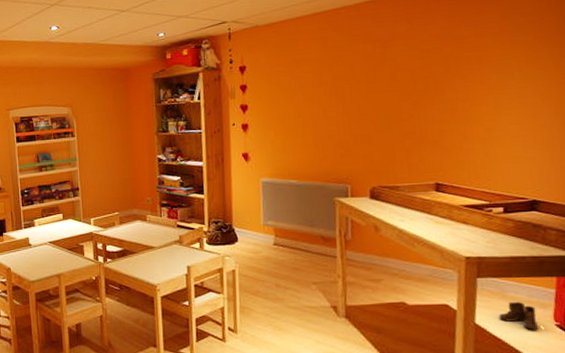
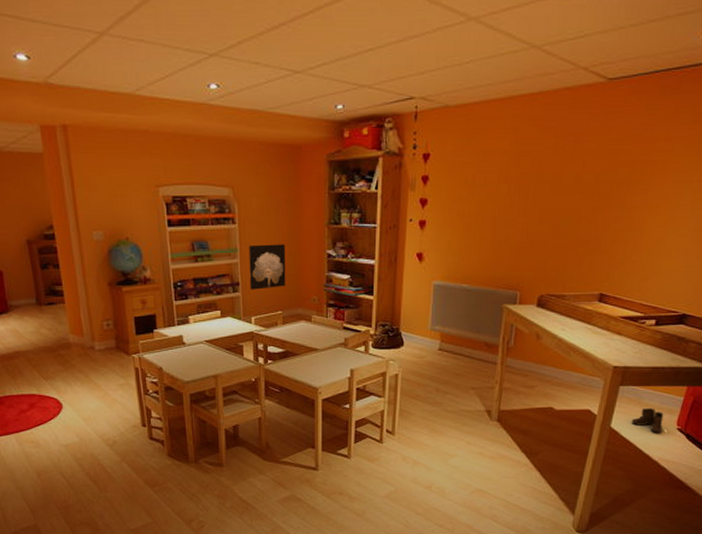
wall art: none [86,152,121,194] -> present [249,244,286,290]

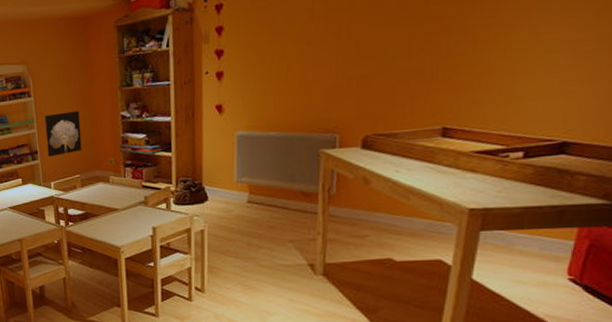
boots: present [631,408,664,434] -> none [500,256,548,286]

